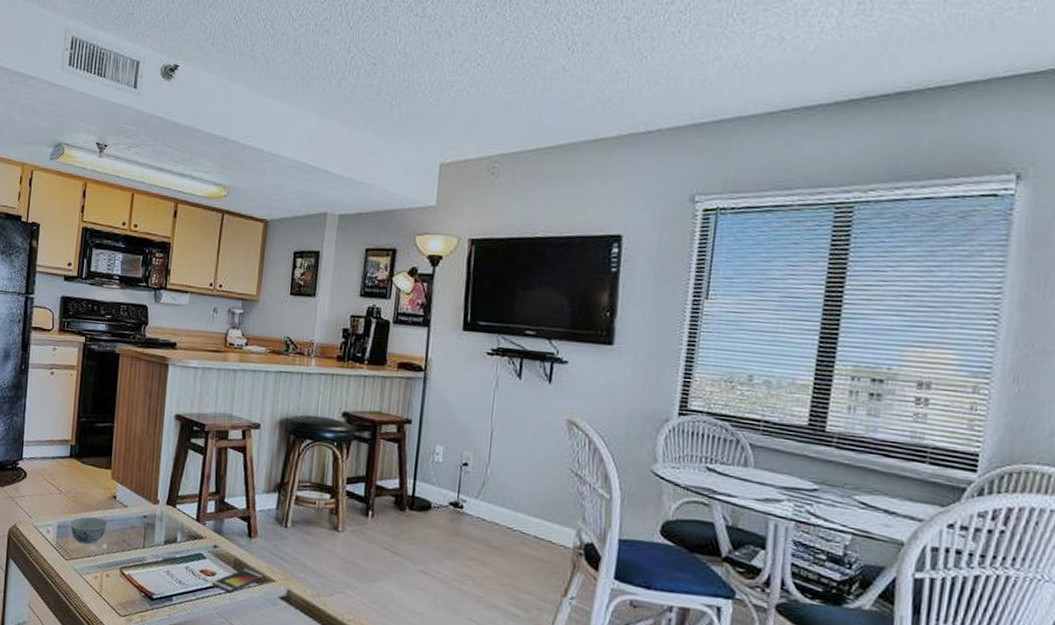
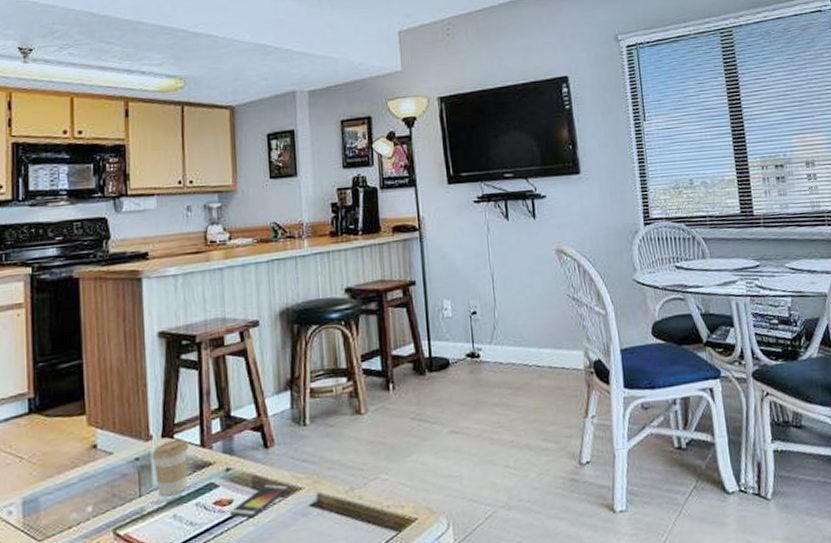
bowl: present [69,516,109,544] -> none [38,476,91,515]
coffee cup: none [156,508,187,555] -> present [151,438,189,497]

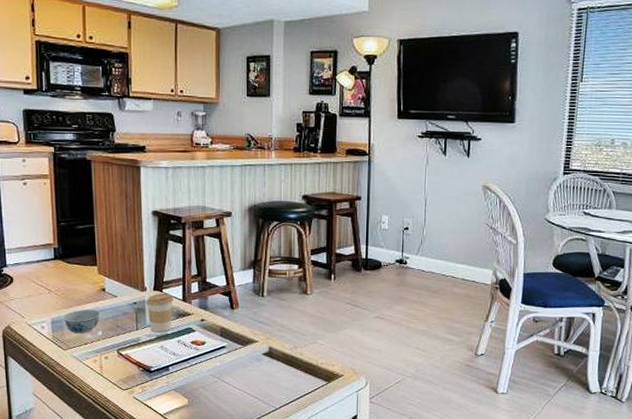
bowl: none [38,476,91,515] -> present [63,309,101,334]
smartphone: present [229,484,289,519] -> none [202,334,248,357]

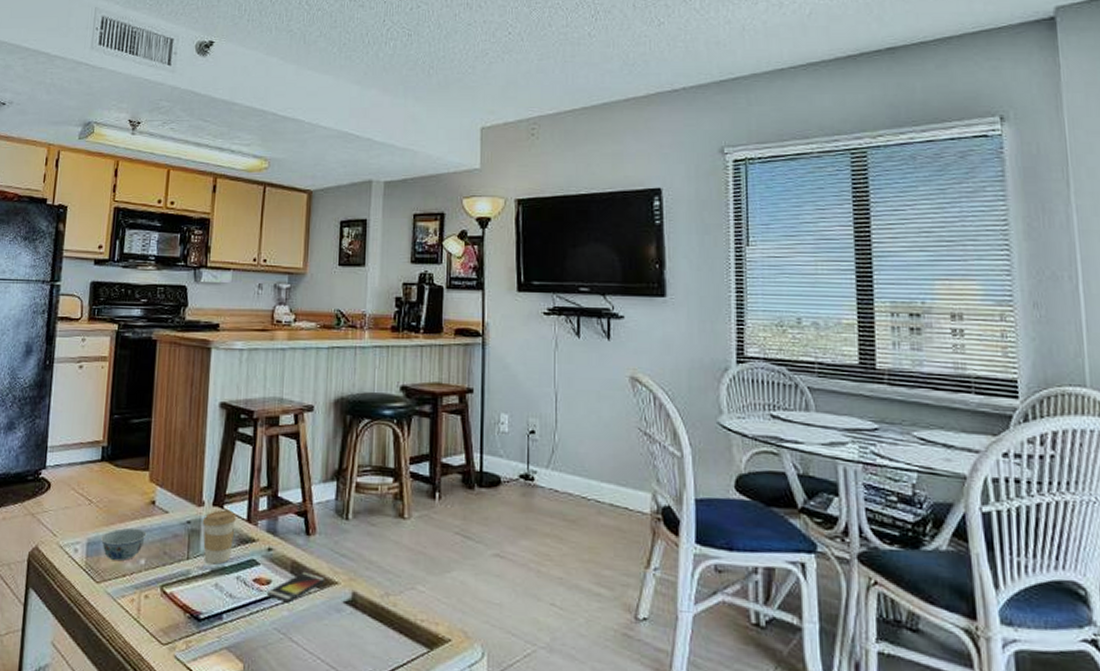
smartphone: none [202,334,248,357] -> present [266,571,325,603]

